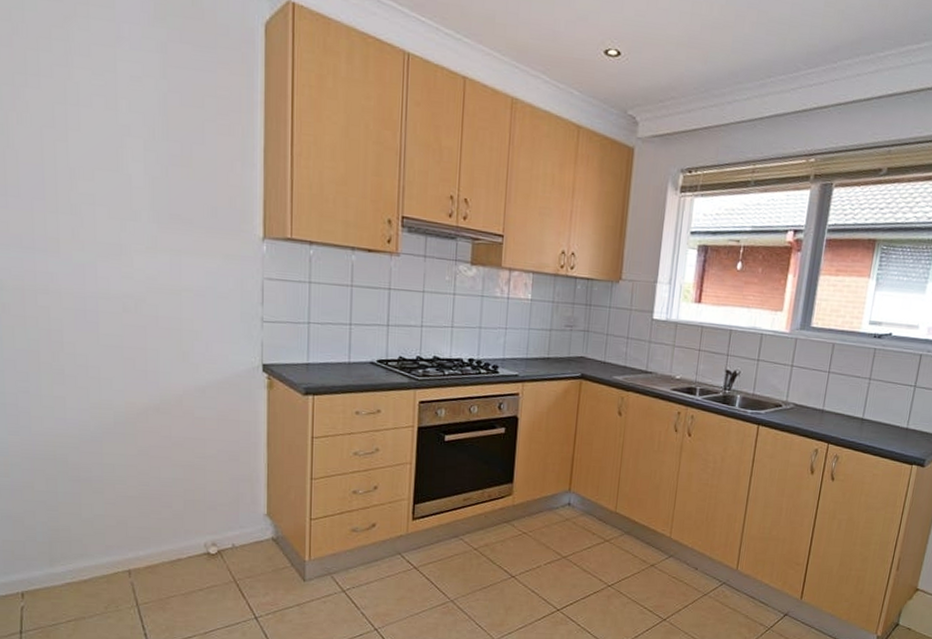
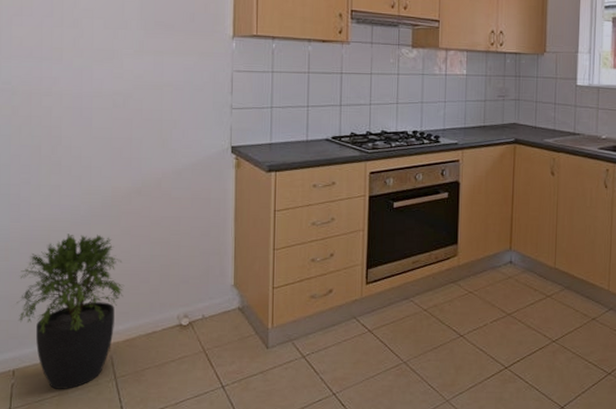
potted plant: none [21,451,144,614] -> present [17,234,125,389]

